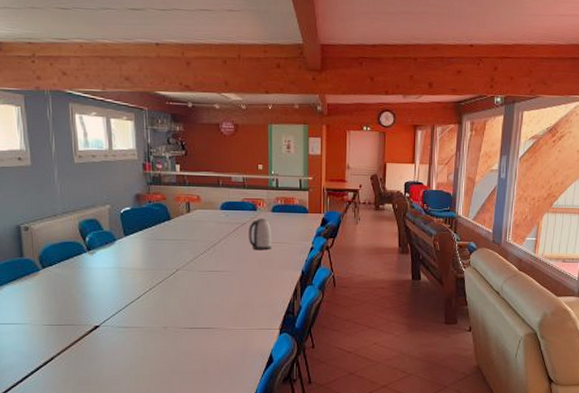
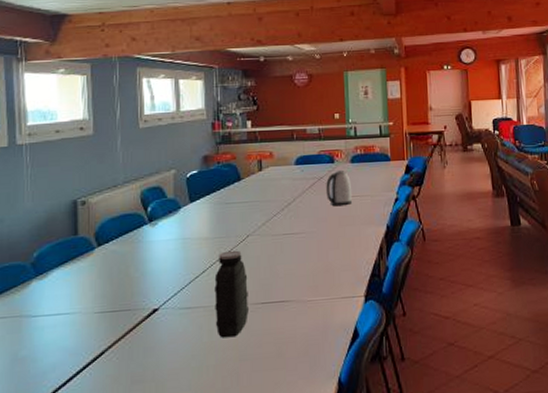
water jug: none [148,281,178,354] -> present [214,250,249,338]

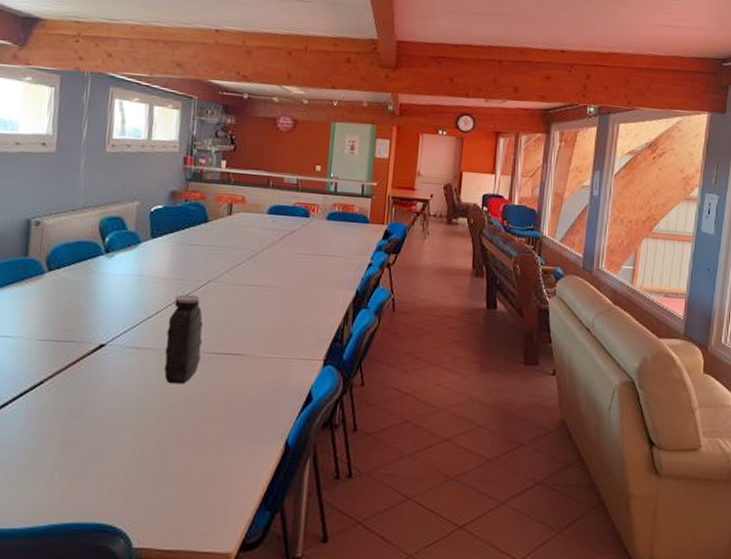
kettle: present [326,171,353,207] -> none [297,226,324,264]

